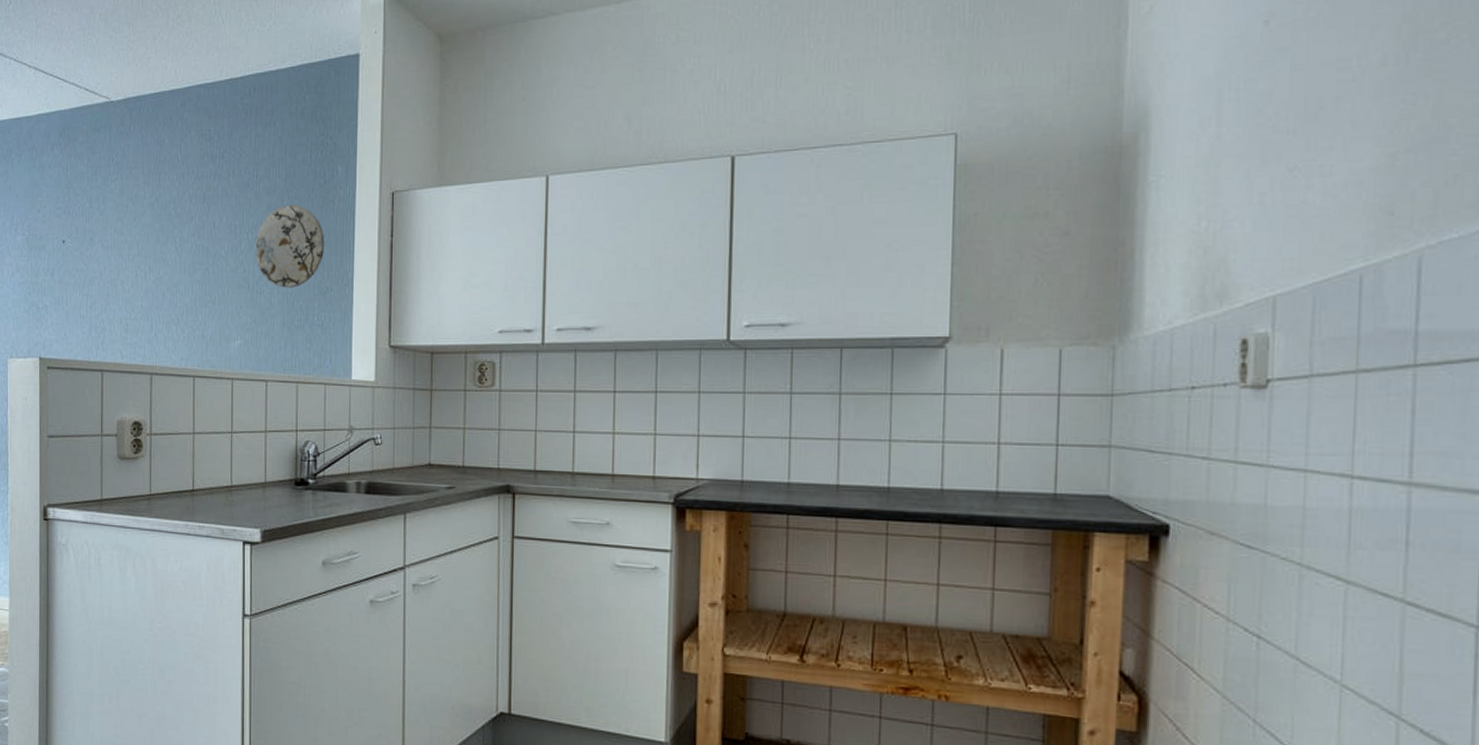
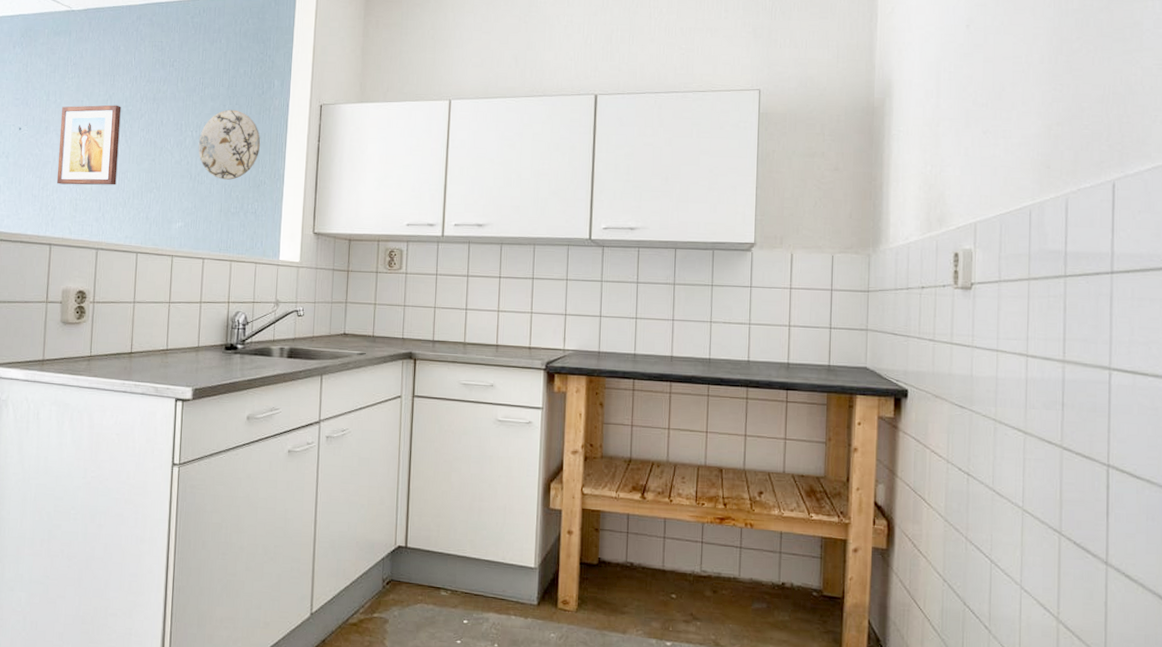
wall art: none [104,207,169,303] -> present [56,104,121,186]

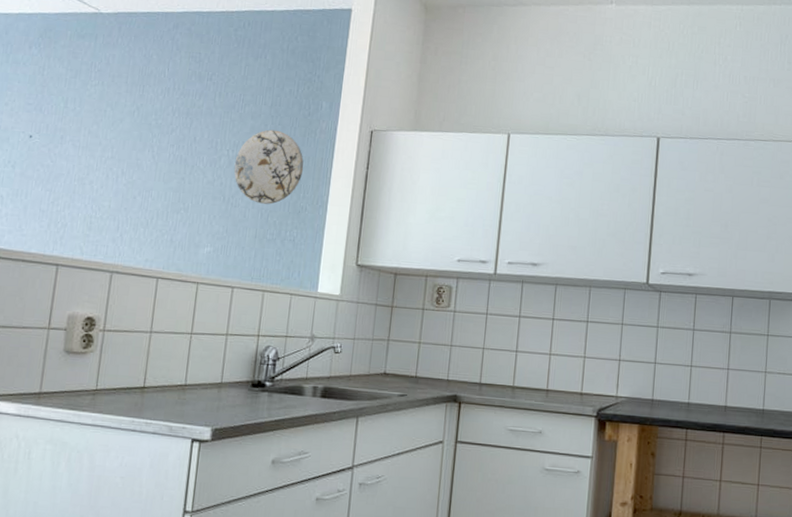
wall art: present [56,104,121,186] -> none [69,115,150,204]

